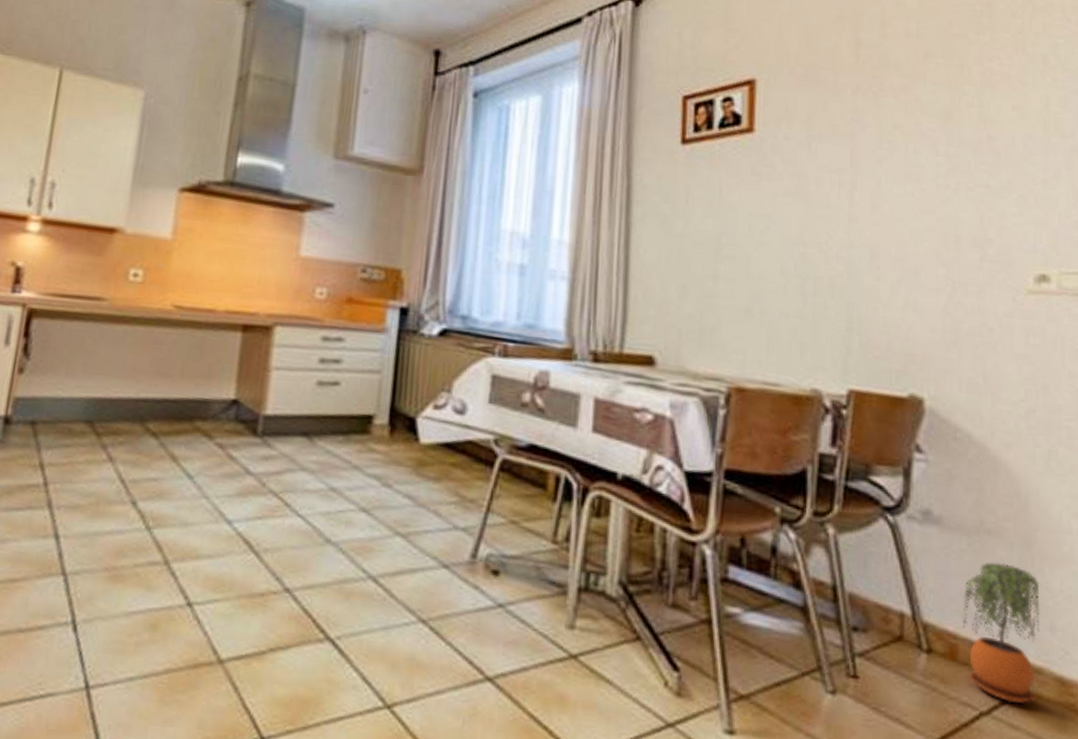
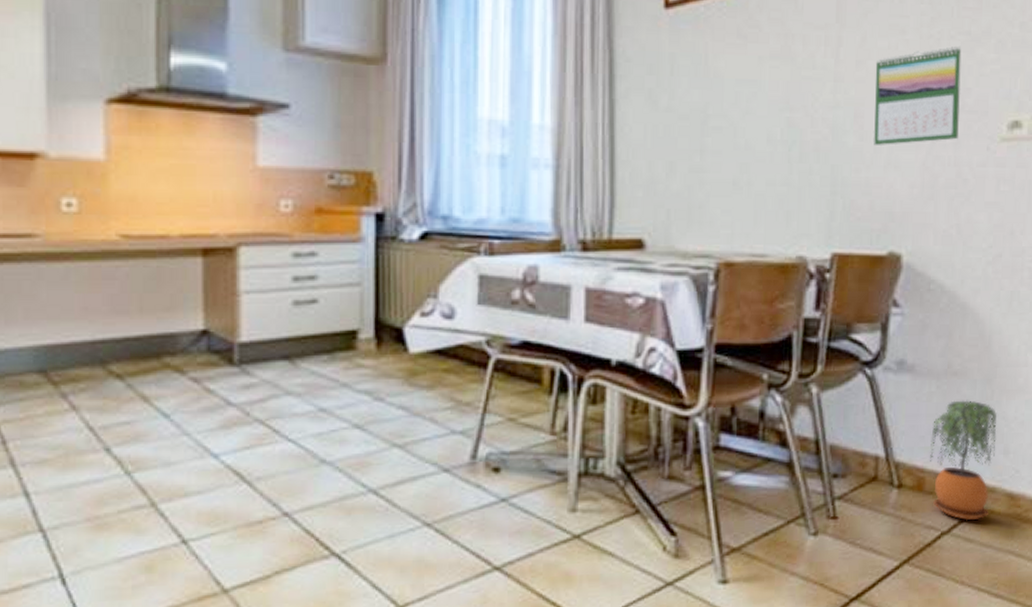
calendar: none [891,197,981,288] -> present [874,45,962,145]

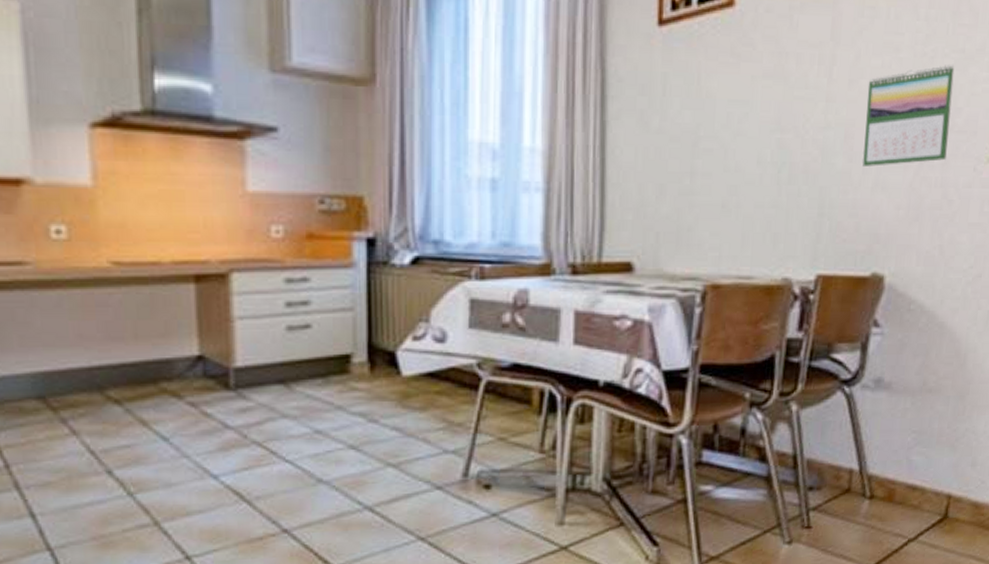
potted plant: present [930,400,997,521] -> none [901,415,967,529]

